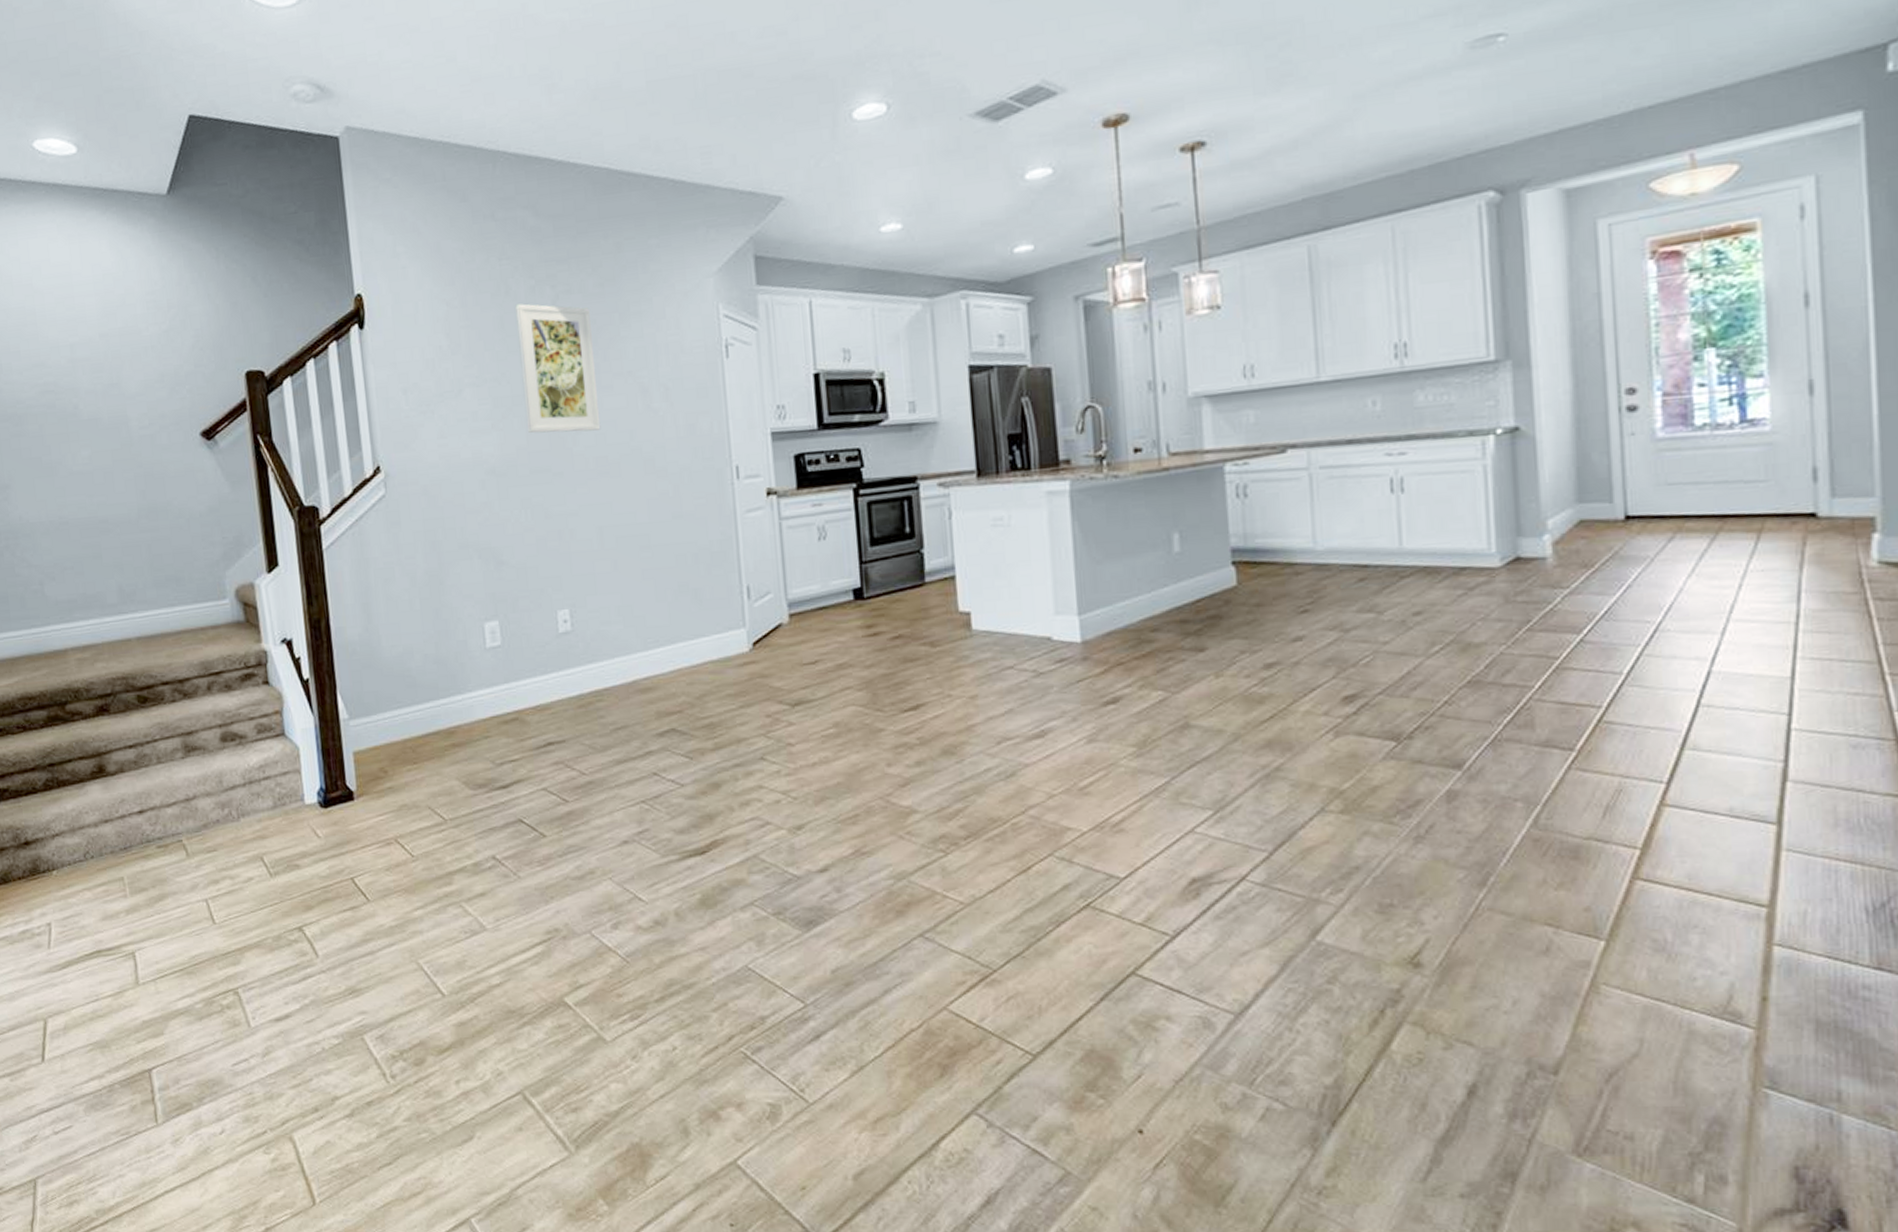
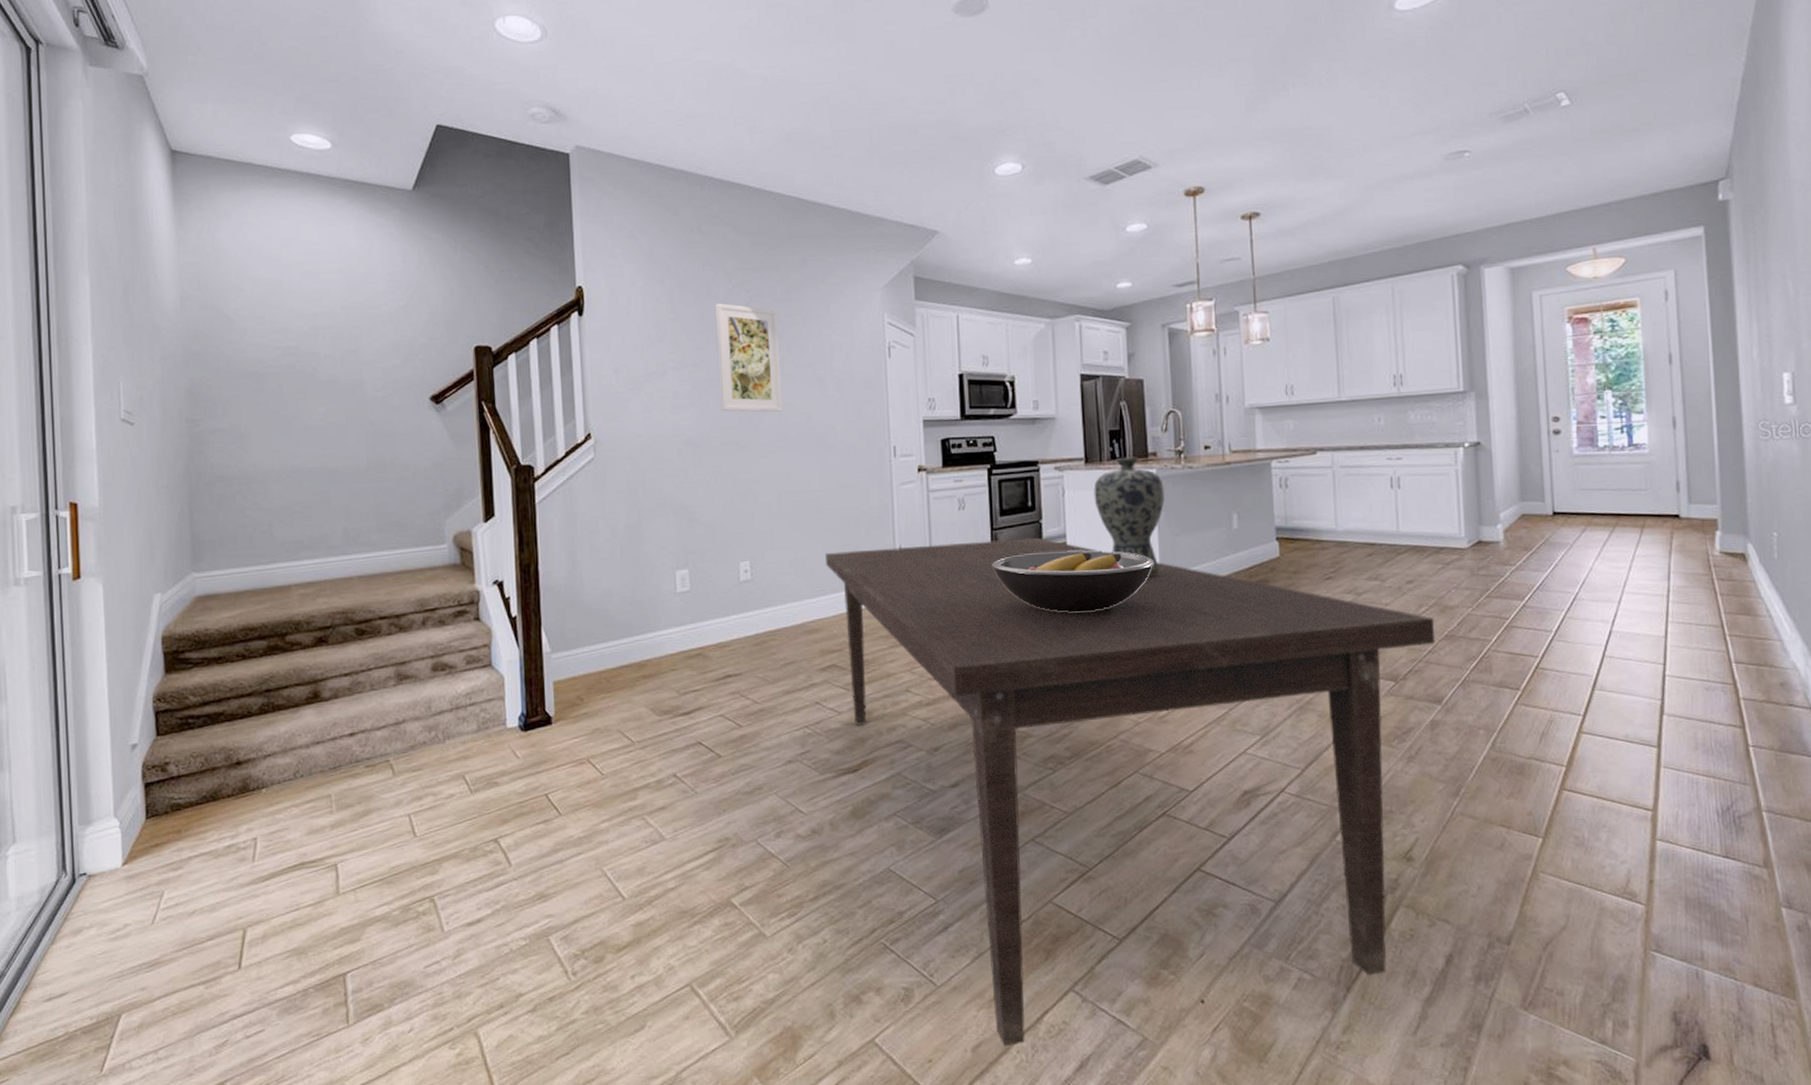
dining table: none [658,570,1454,1176] -> present [826,537,1436,1047]
fruit bowl: none [861,585,1070,661] -> present [991,551,1154,612]
vase: none [989,466,1082,616] -> present [1094,456,1165,577]

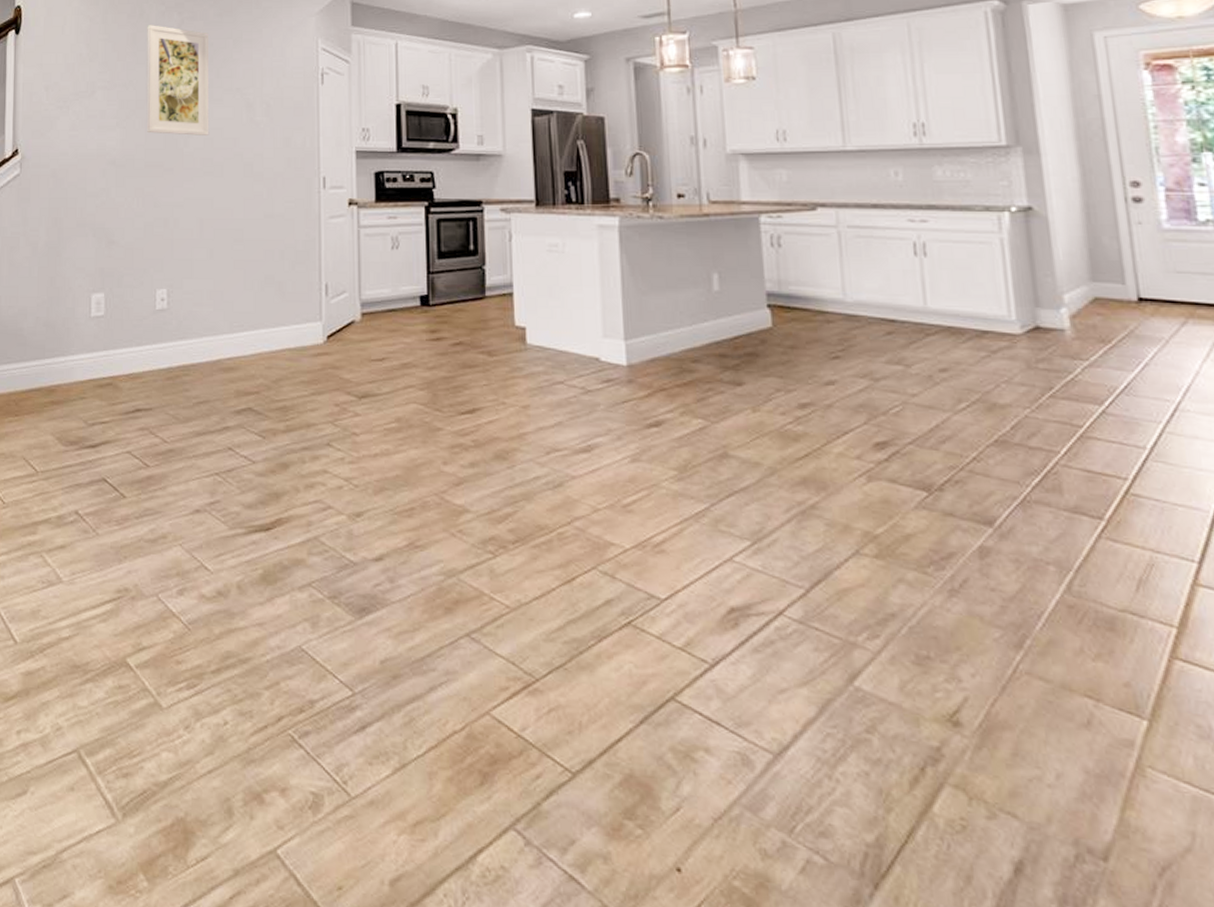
dining table: present [826,537,1436,1047] -> none [246,284,982,887]
fruit bowl: present [991,551,1154,612] -> none [426,301,617,373]
vase: present [1094,456,1165,577] -> none [545,202,629,340]

